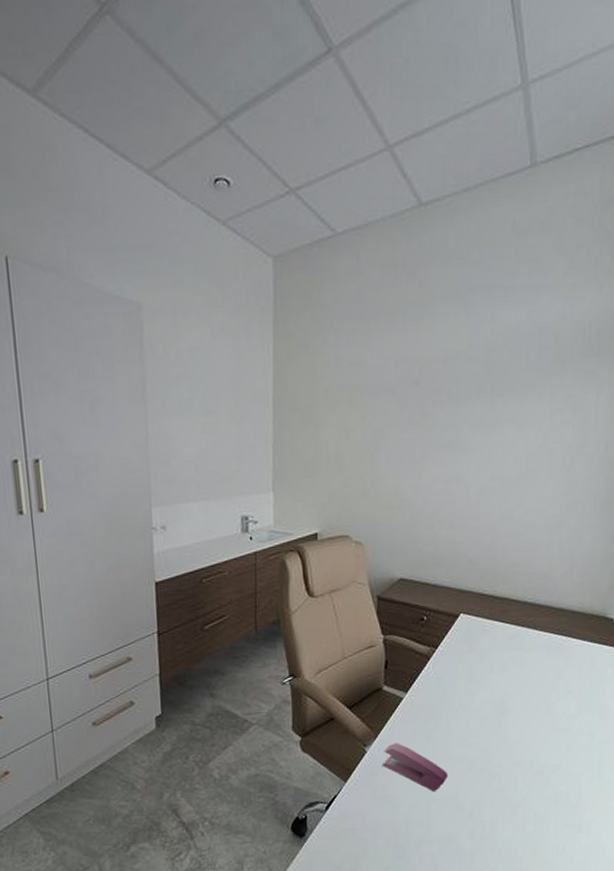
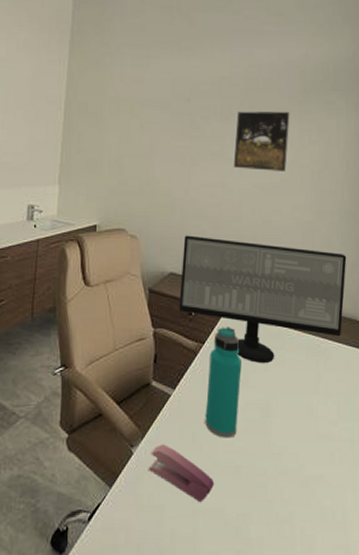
computer monitor: none [410,537,598,665] -> present [179,235,347,364]
water bottle: none [438,630,477,735] -> present [205,327,242,438]
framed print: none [470,387,539,461] -> present [233,111,290,171]

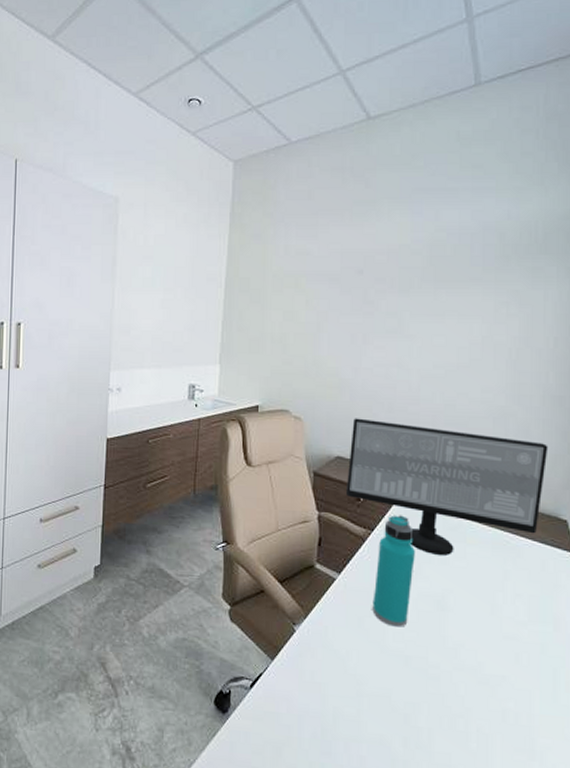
stapler: present [149,444,215,503] -> none [312,625,382,686]
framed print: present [233,111,290,171] -> none [412,281,484,350]

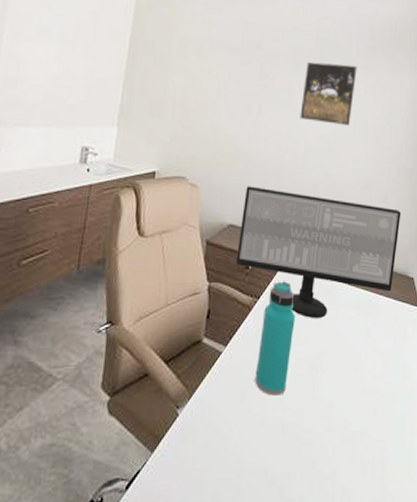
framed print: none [412,281,484,350] -> present [300,61,357,125]

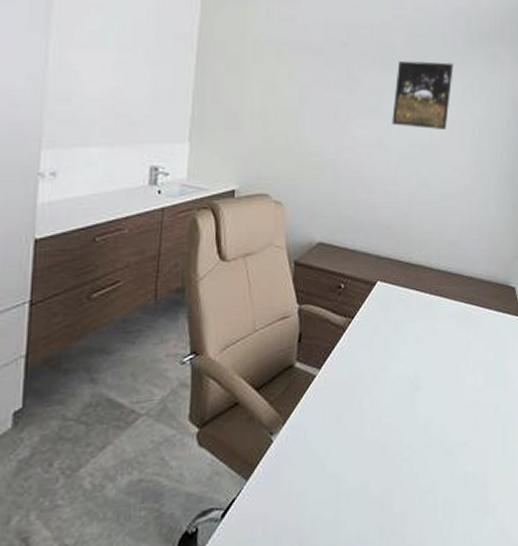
computer monitor: present [236,186,401,319] -> none [328,200,502,336]
water bottle: present [255,281,295,396] -> none [351,299,392,416]

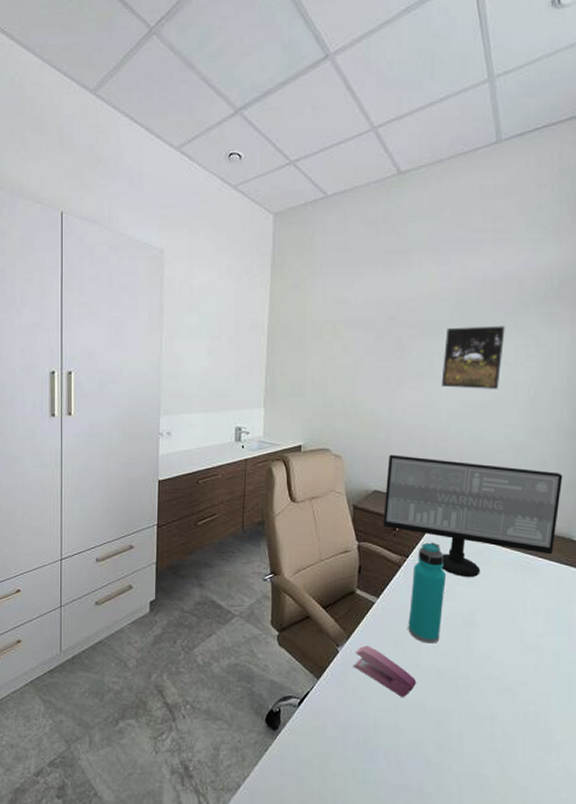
stapler: none [290,428,360,484] -> present [354,645,417,698]
computer monitor: none [328,200,502,336] -> present [383,454,563,578]
water bottle: none [351,299,392,416] -> present [408,542,446,644]

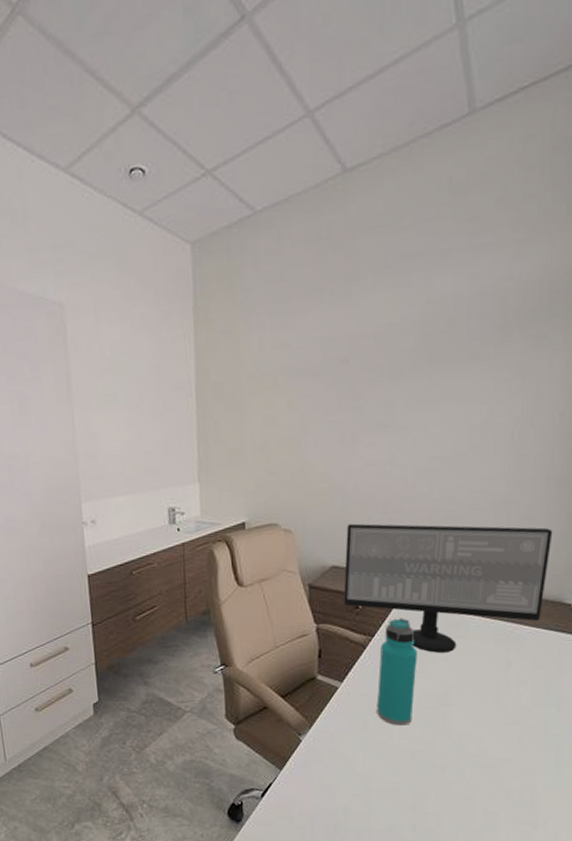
stapler: present [354,645,417,698] -> none [319,732,389,783]
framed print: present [441,325,505,389] -> none [406,357,483,440]

